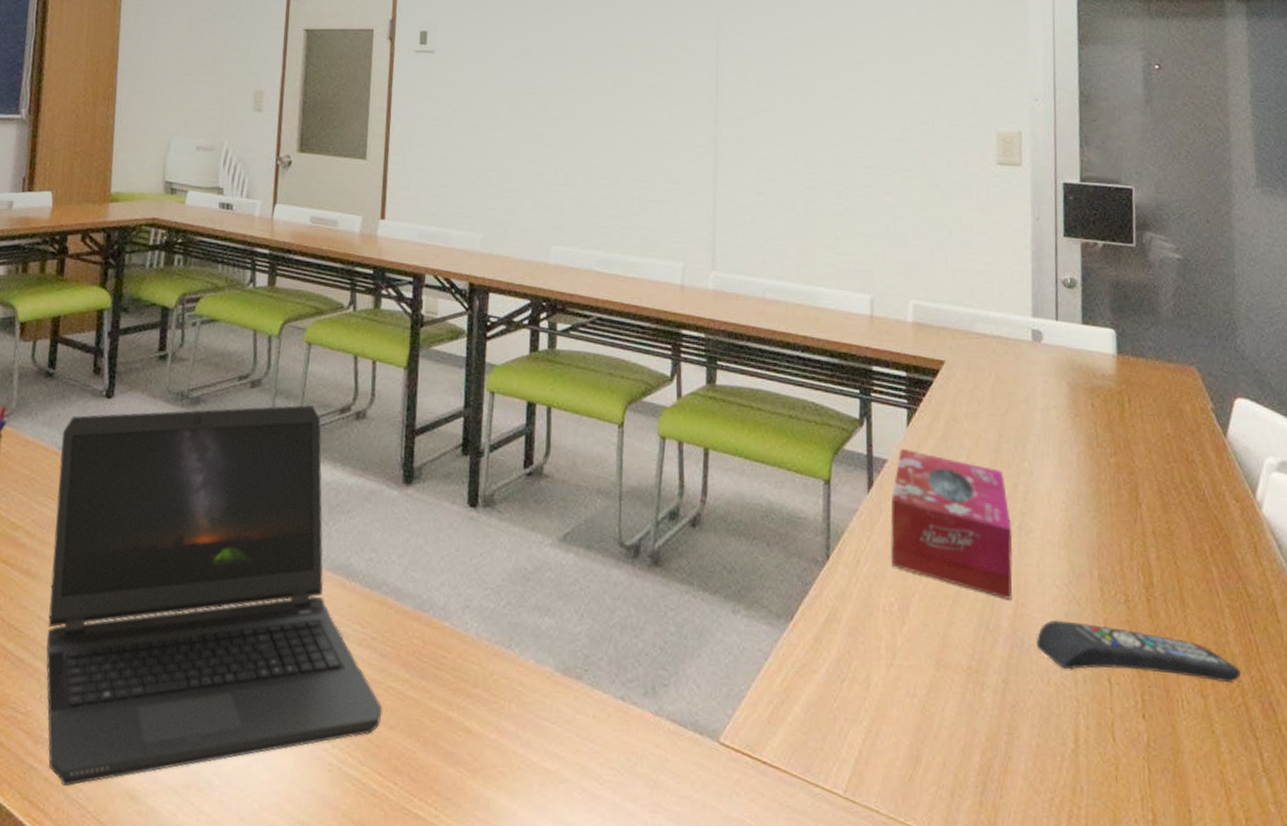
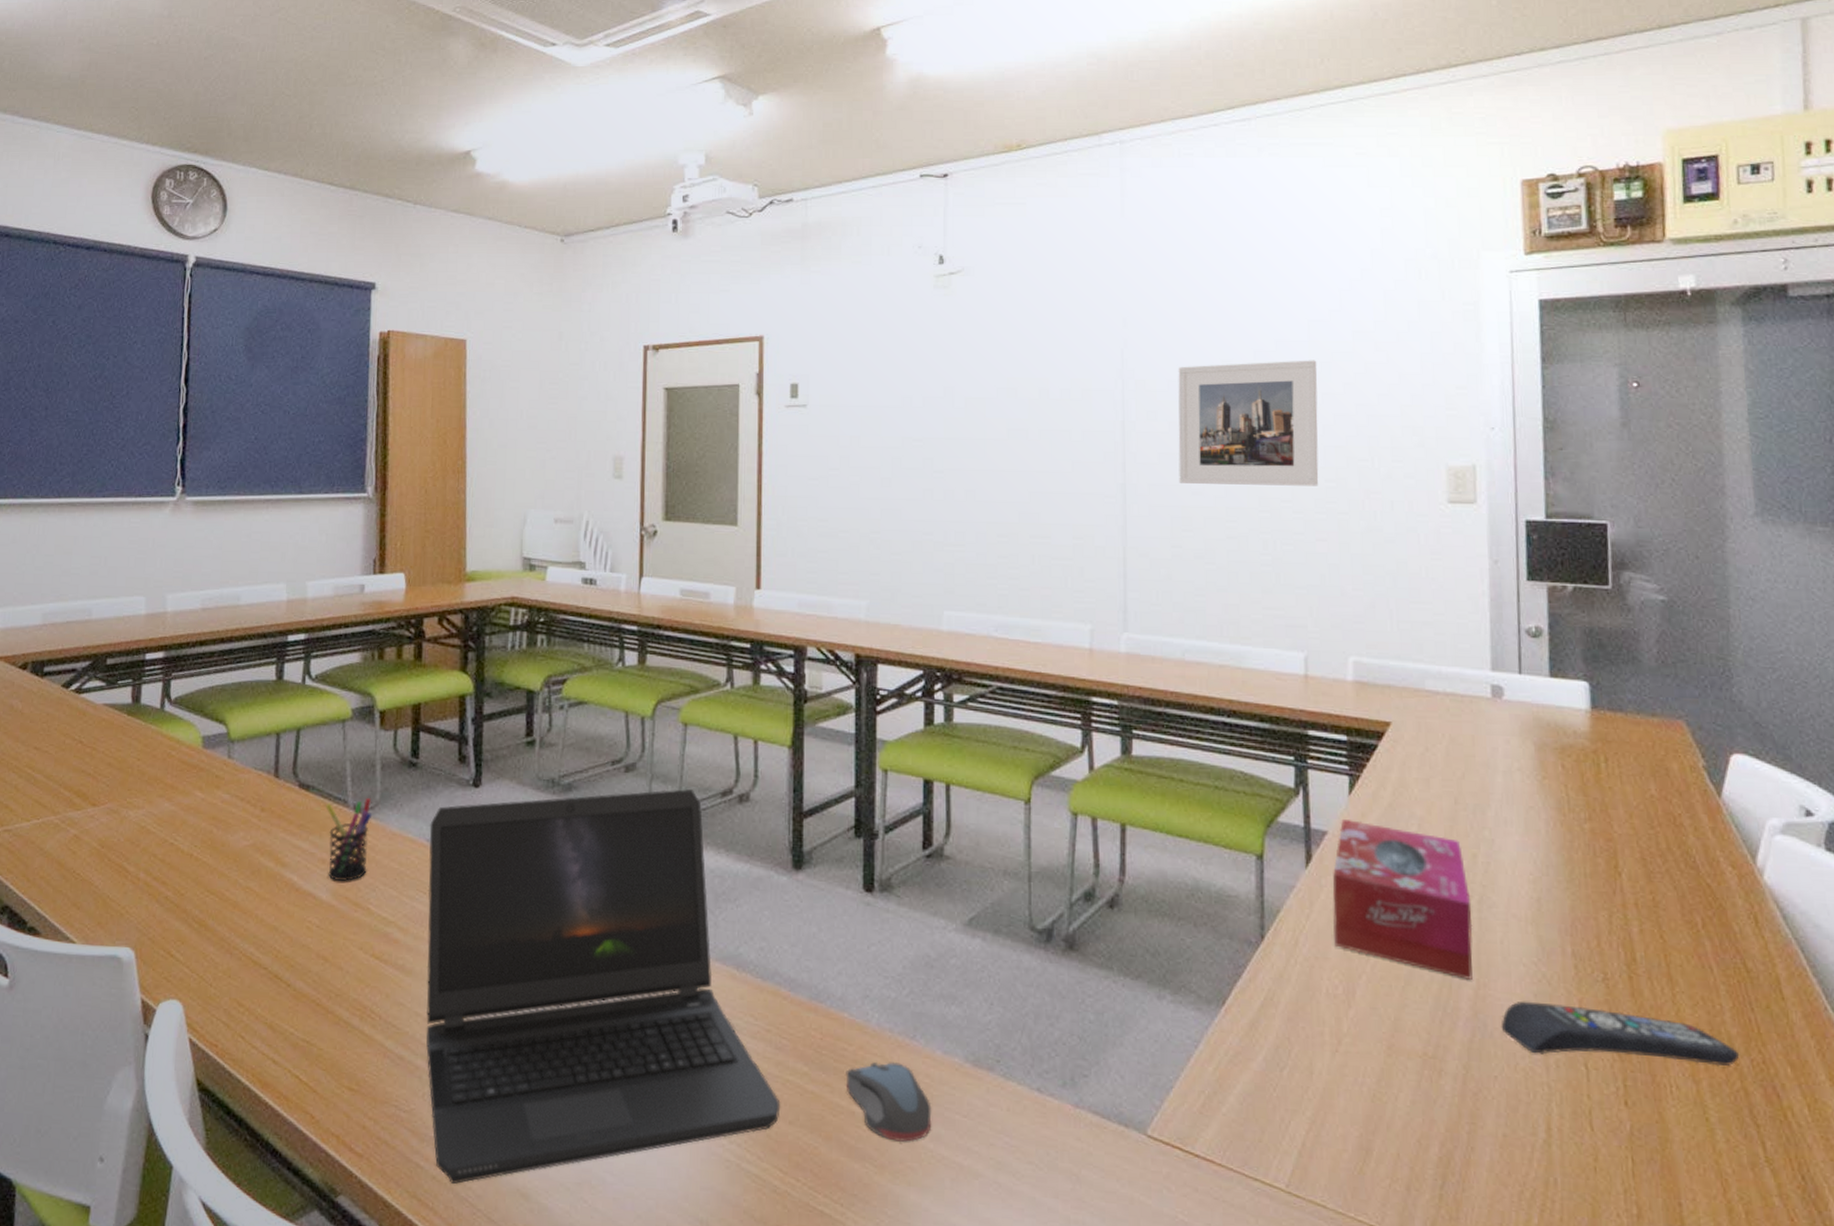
computer mouse: none [444,670,523,748] -> present [846,1062,932,1142]
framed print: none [765,31,887,145] -> present [1178,360,1319,486]

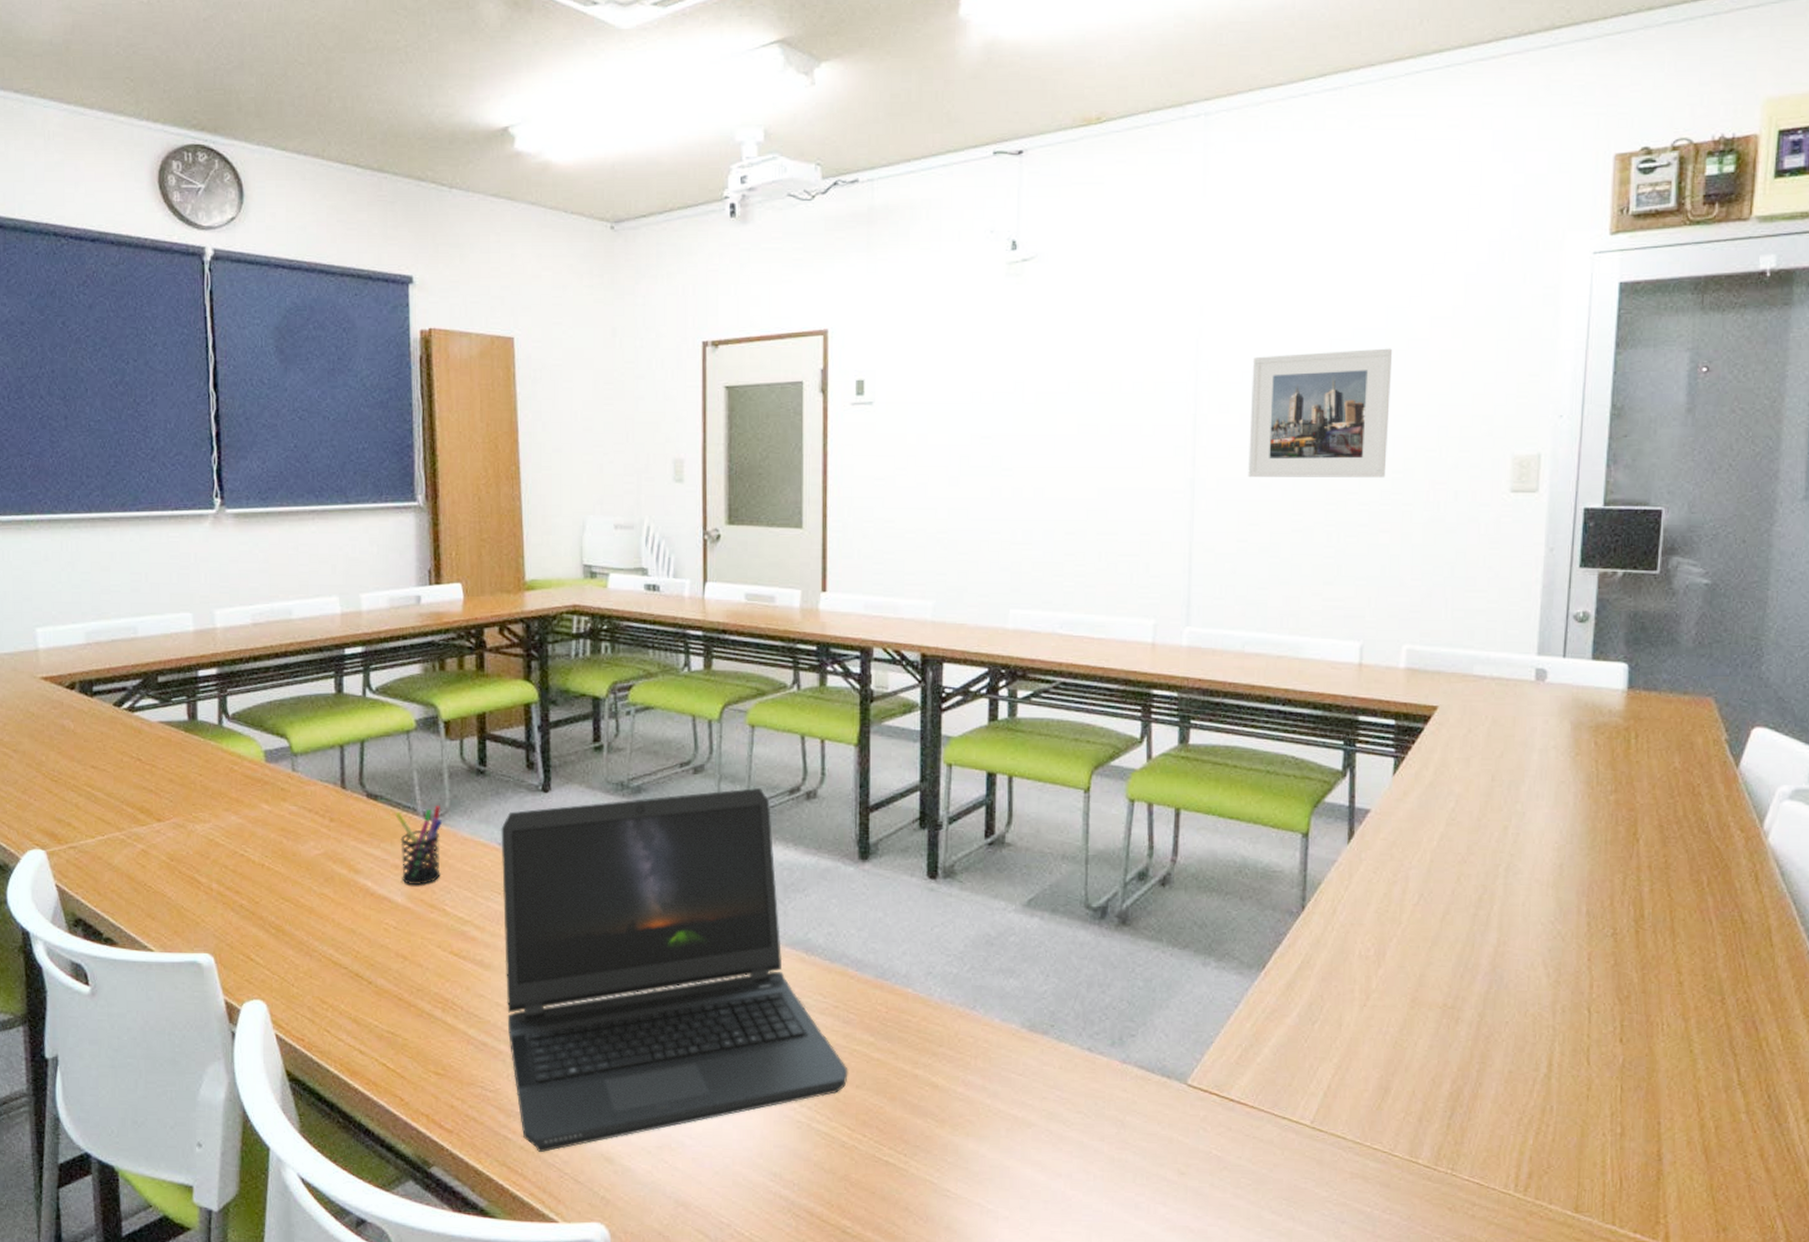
computer mouse: present [846,1062,932,1142] -> none [909,1030,990,1099]
tissue box: present [1332,818,1473,980] -> none [1369,797,1499,939]
remote control: present [1501,1001,1740,1067] -> none [1515,955,1727,1006]

